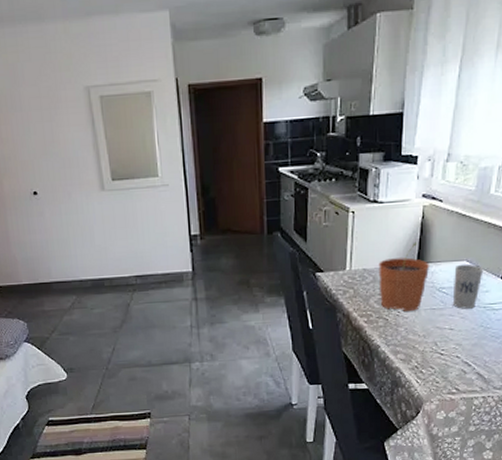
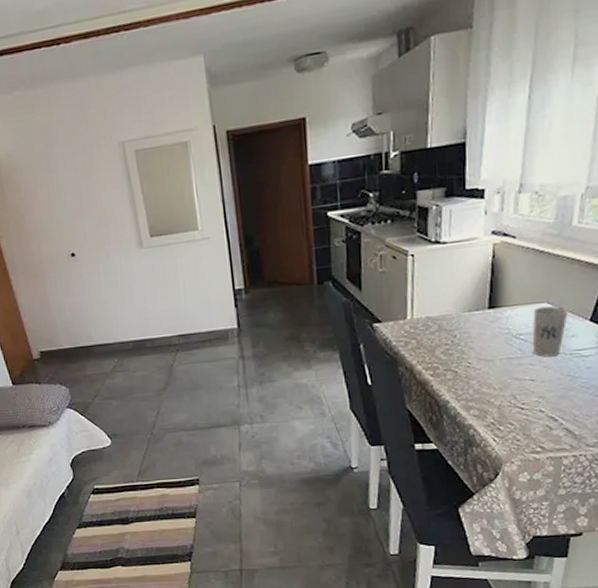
plant pot: present [379,241,430,311] -> none [444,284,505,362]

